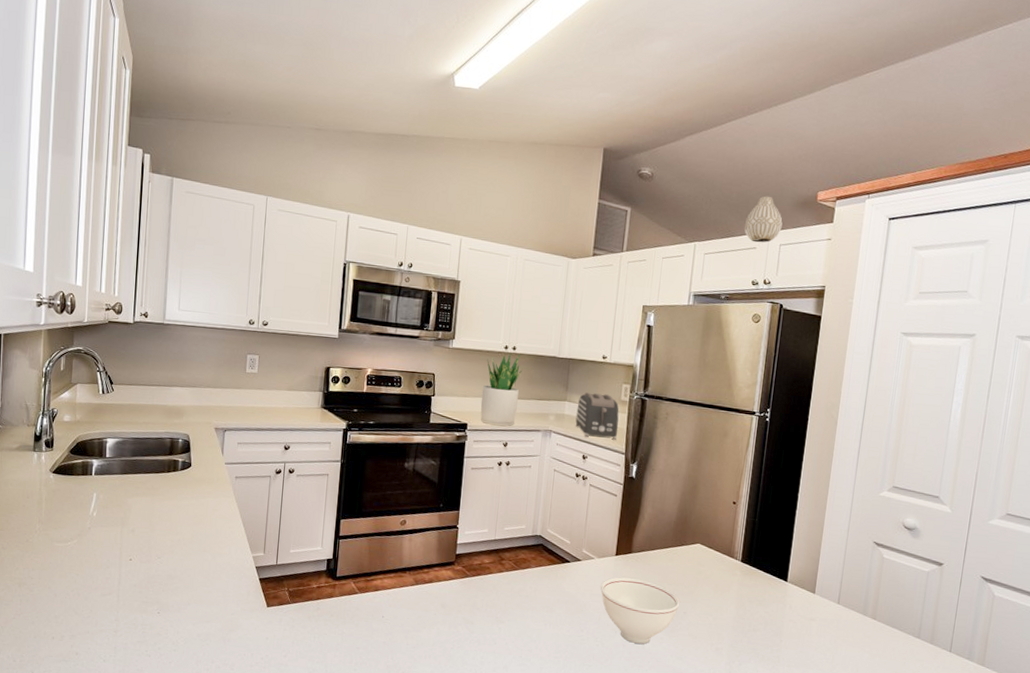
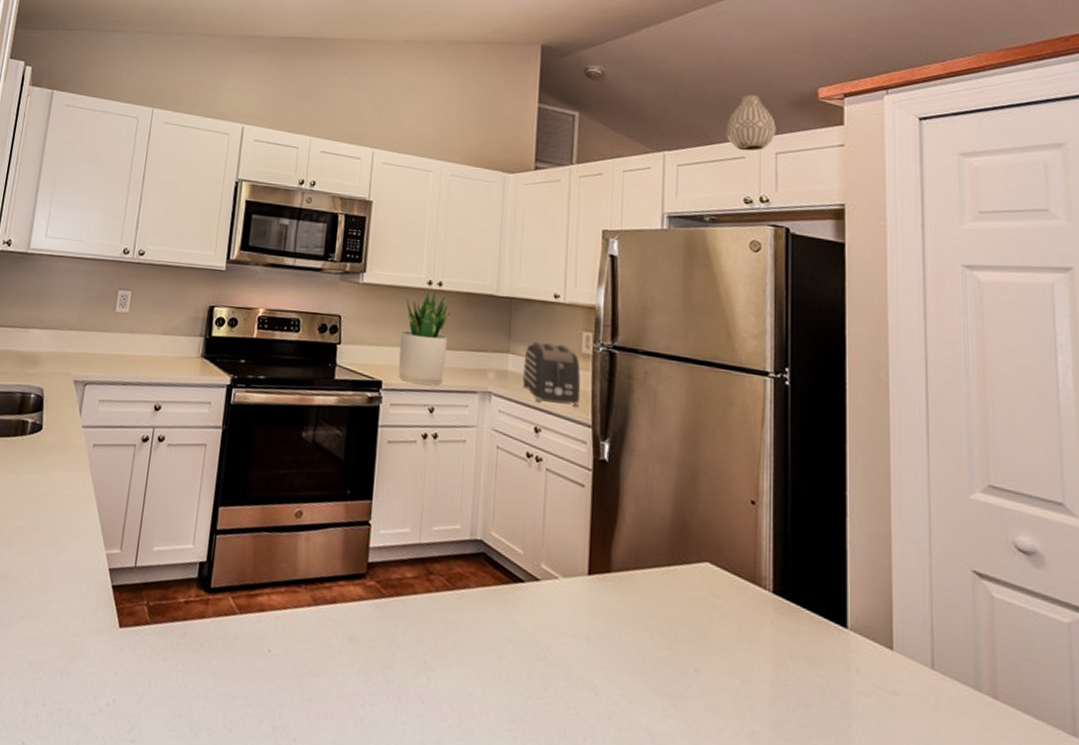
bowl: present [600,577,680,644] -> none [568,608,688,718]

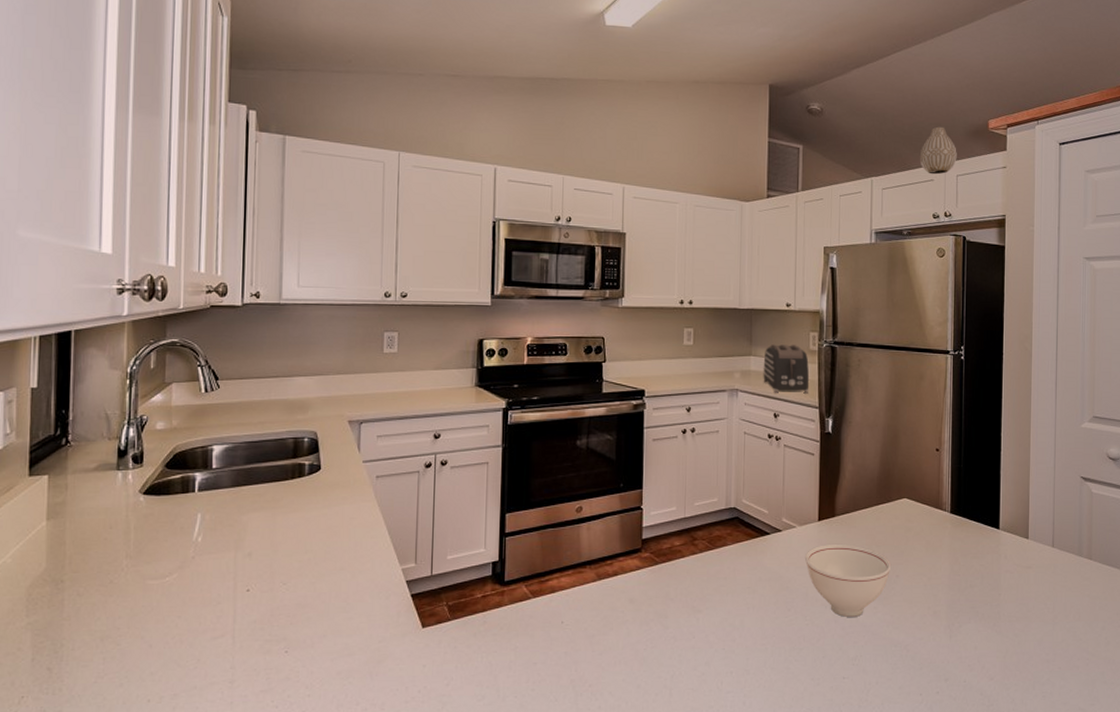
planter: present [398,288,450,386] -> none [658,306,701,390]
bowl: none [568,608,688,718] -> present [804,543,892,617]

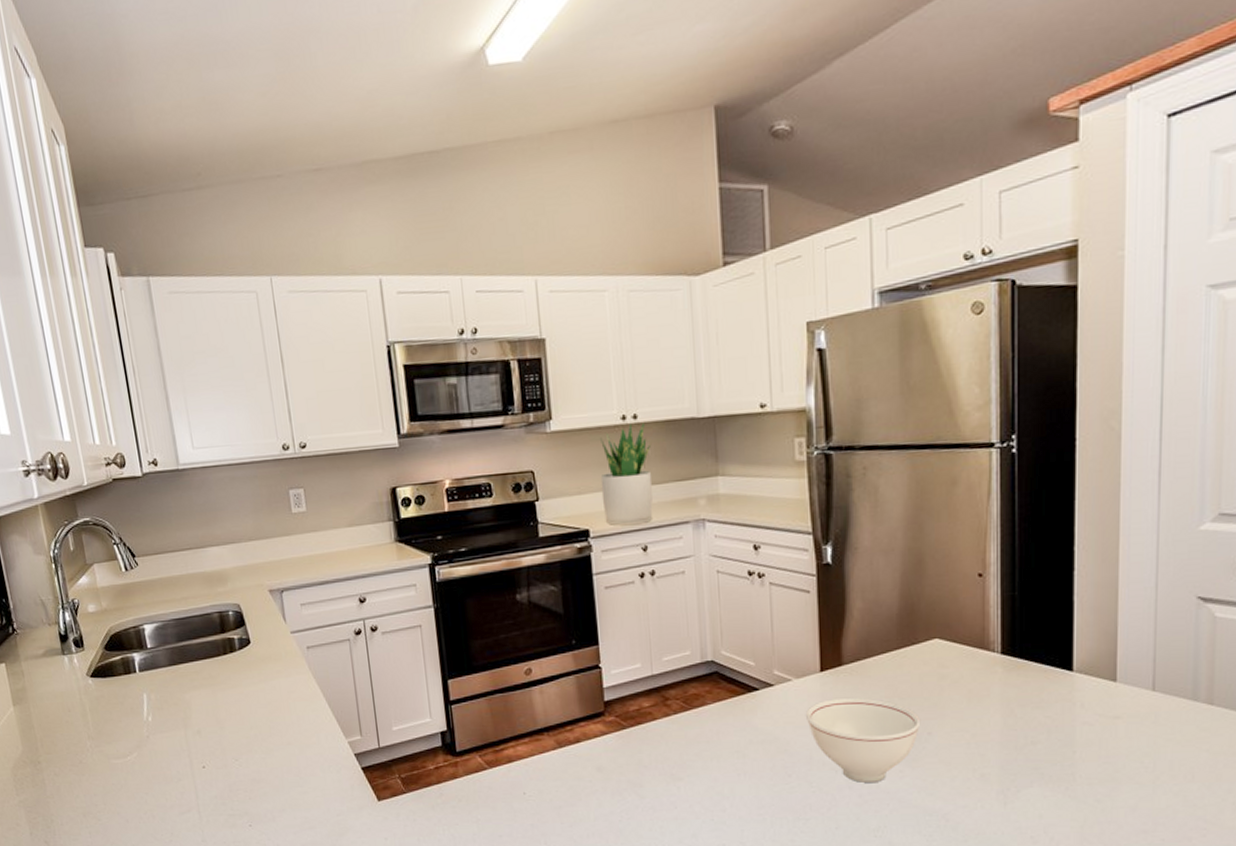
planter: none [658,306,701,390] -> present [600,422,653,526]
toaster: present [763,344,810,395] -> none [735,456,798,521]
vase: present [919,126,957,175] -> none [940,121,999,197]

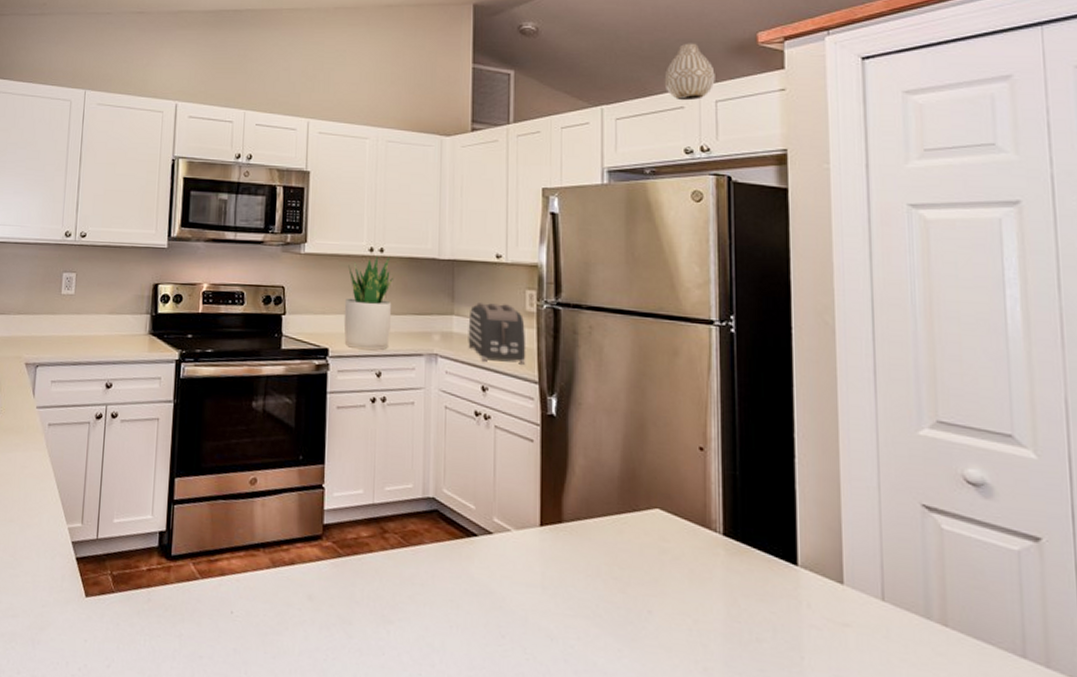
toaster: none [735,456,798,521] -> present [468,303,526,366]
bowl: present [805,697,921,783] -> none [522,557,641,659]
vase: none [940,121,999,197] -> present [664,43,715,101]

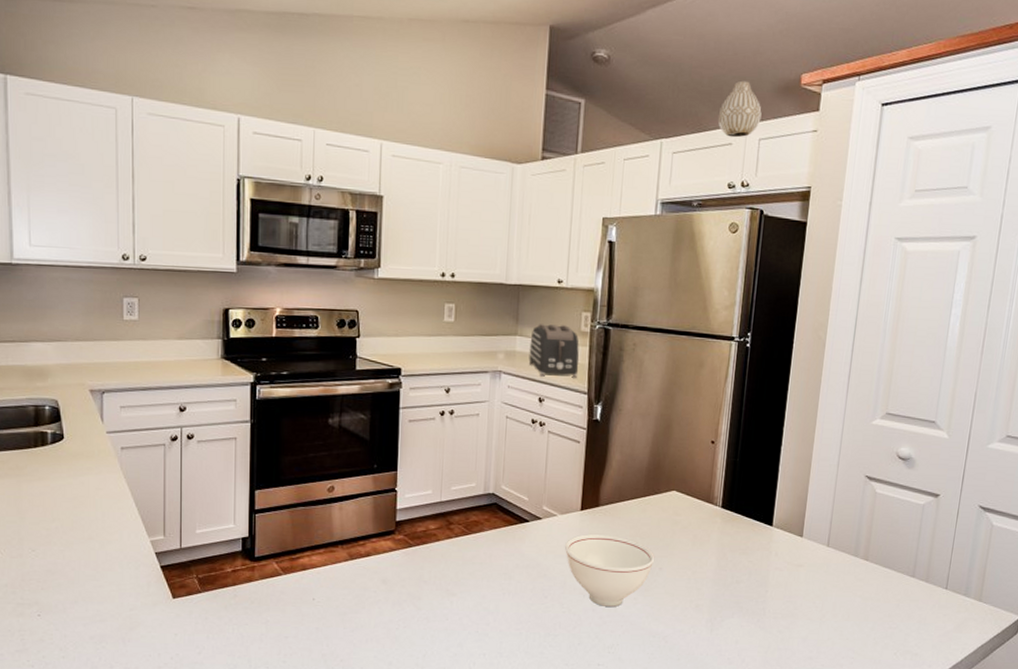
planter: present [343,254,393,351] -> none [415,279,463,369]
bowl: none [522,557,641,659] -> present [564,533,655,607]

